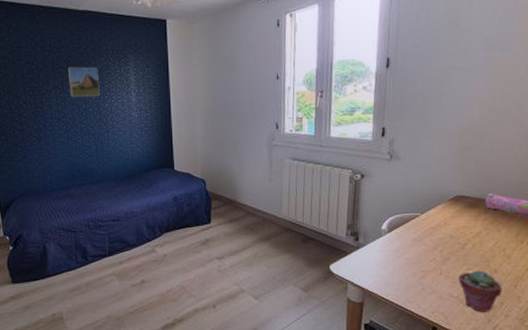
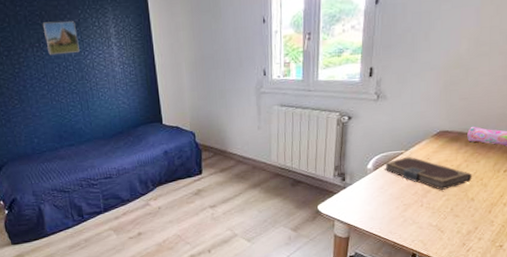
notebook: none [399,219,493,258] -> present [384,156,472,190]
potted succulent: present [458,270,503,312] -> none [438,199,478,238]

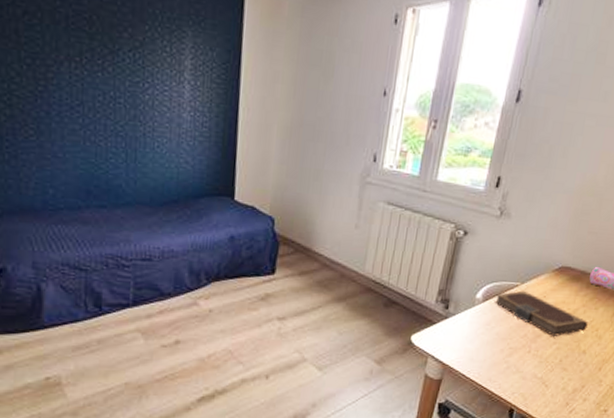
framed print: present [42,21,80,56] -> none [89,30,138,82]

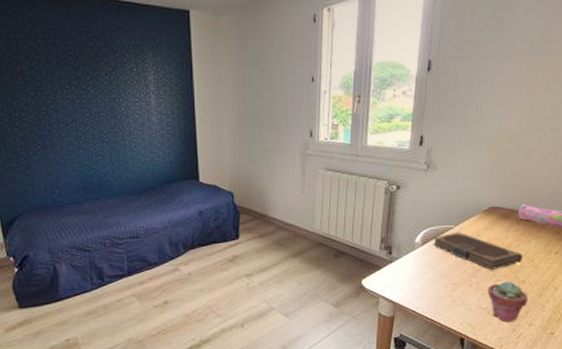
potted succulent: none [545,350,587,395] -> present [487,281,529,322]

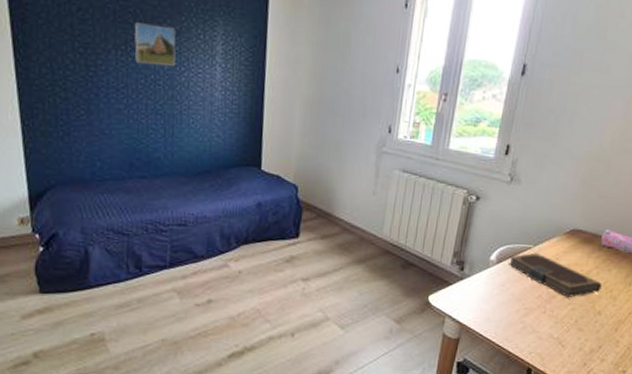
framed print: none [75,64,114,100] -> present [133,22,176,66]
potted succulent: present [487,281,529,322] -> none [561,311,603,355]

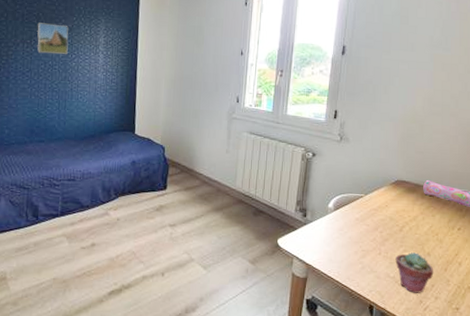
notebook: present [508,252,602,297] -> none [344,200,428,240]
potted succulent: none [561,311,603,355] -> present [395,252,434,293]

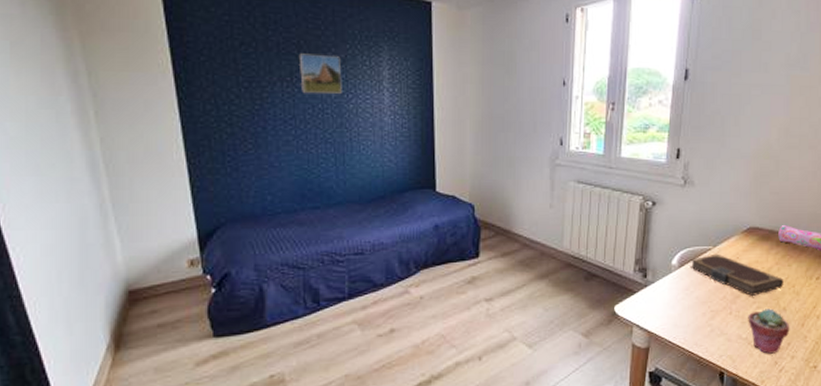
notebook: none [344,200,428,240] -> present [690,253,784,296]

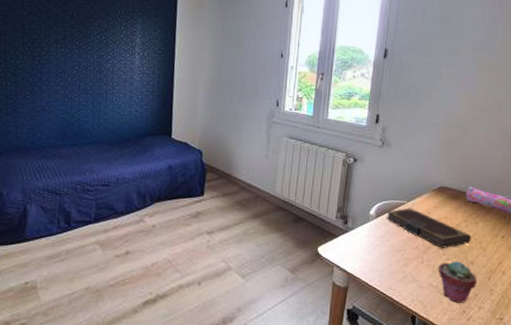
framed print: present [298,53,342,94] -> none [71,22,104,55]

